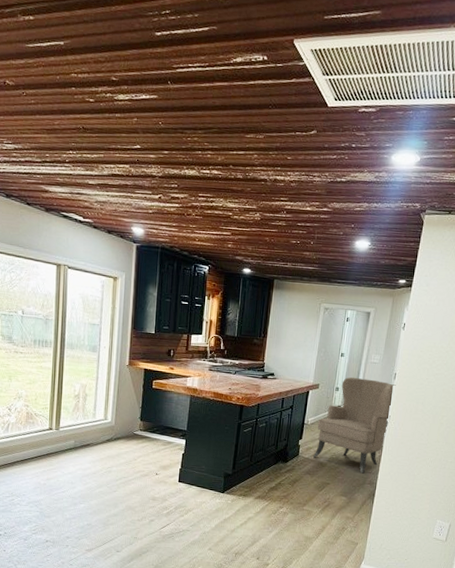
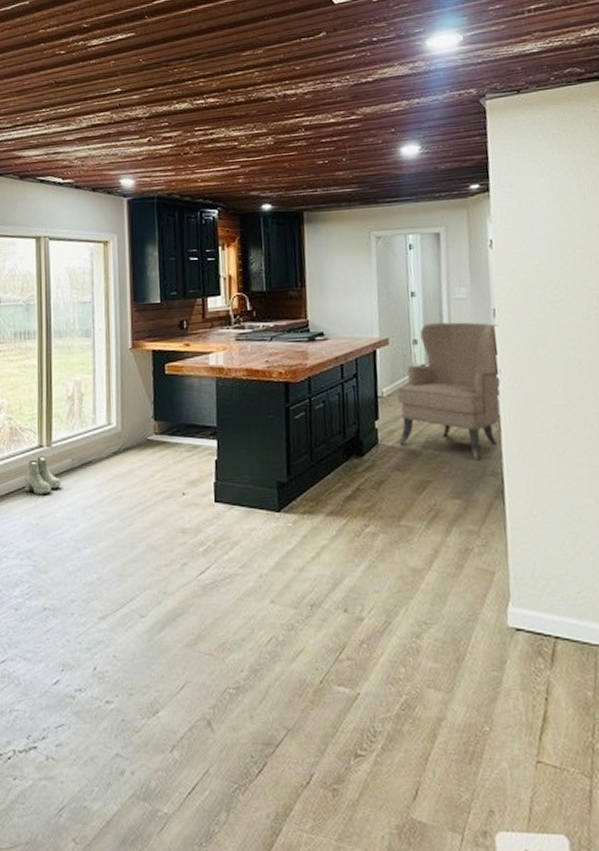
boots: none [36,436,65,464] -> present [25,456,61,494]

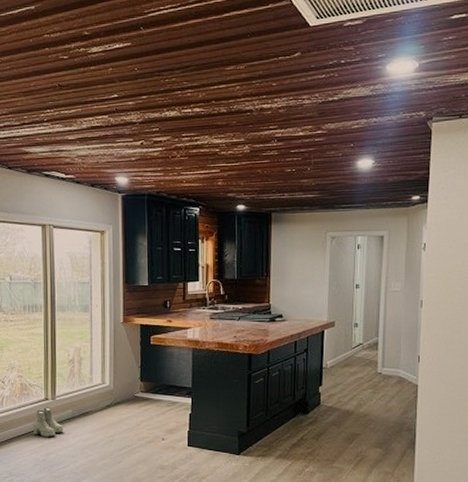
chair: present [396,322,501,460] -> none [337,309,424,419]

